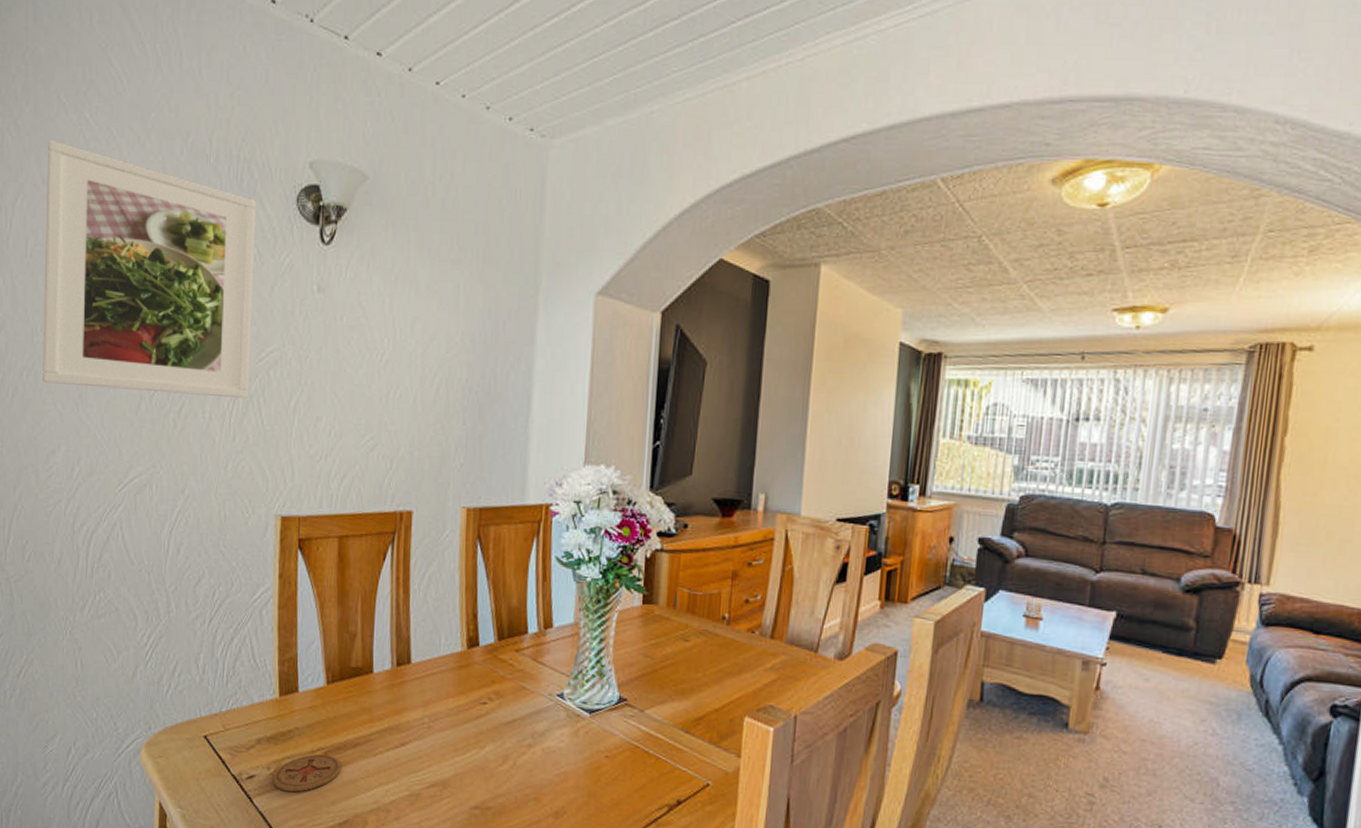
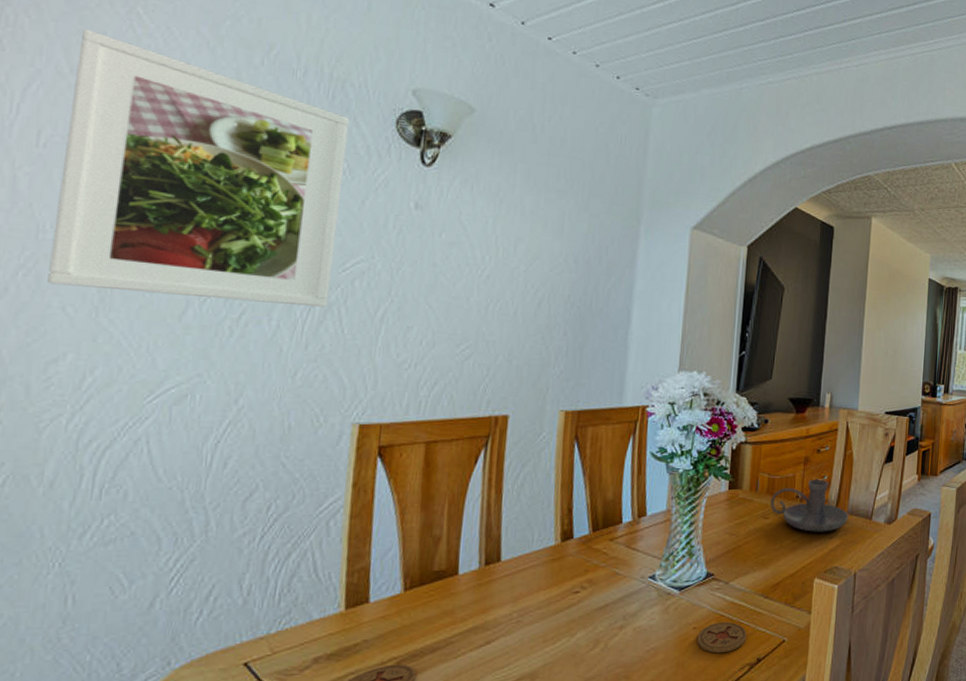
coaster: none [609,753,666,789] -> present [697,621,747,654]
candle holder: none [691,598,787,663] -> present [770,479,848,532]

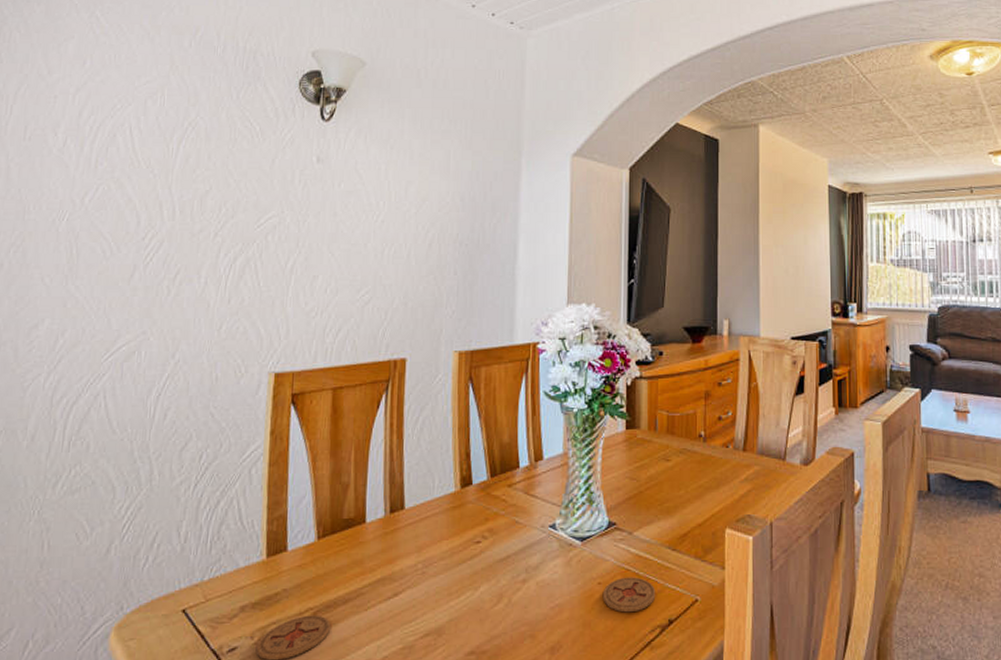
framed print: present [48,29,350,308] -> none [31,36,261,263]
candle holder: present [770,479,848,532] -> none [671,415,758,476]

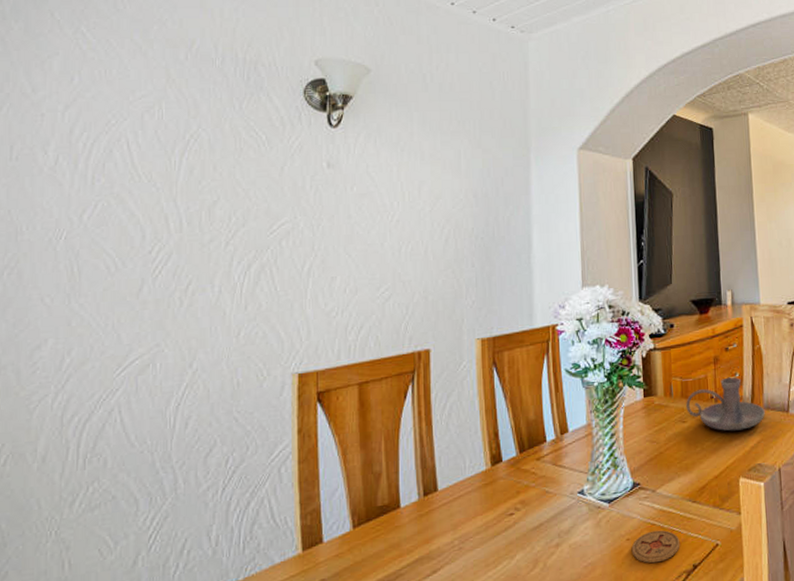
candle holder: none [671,415,758,476] -> present [686,377,765,431]

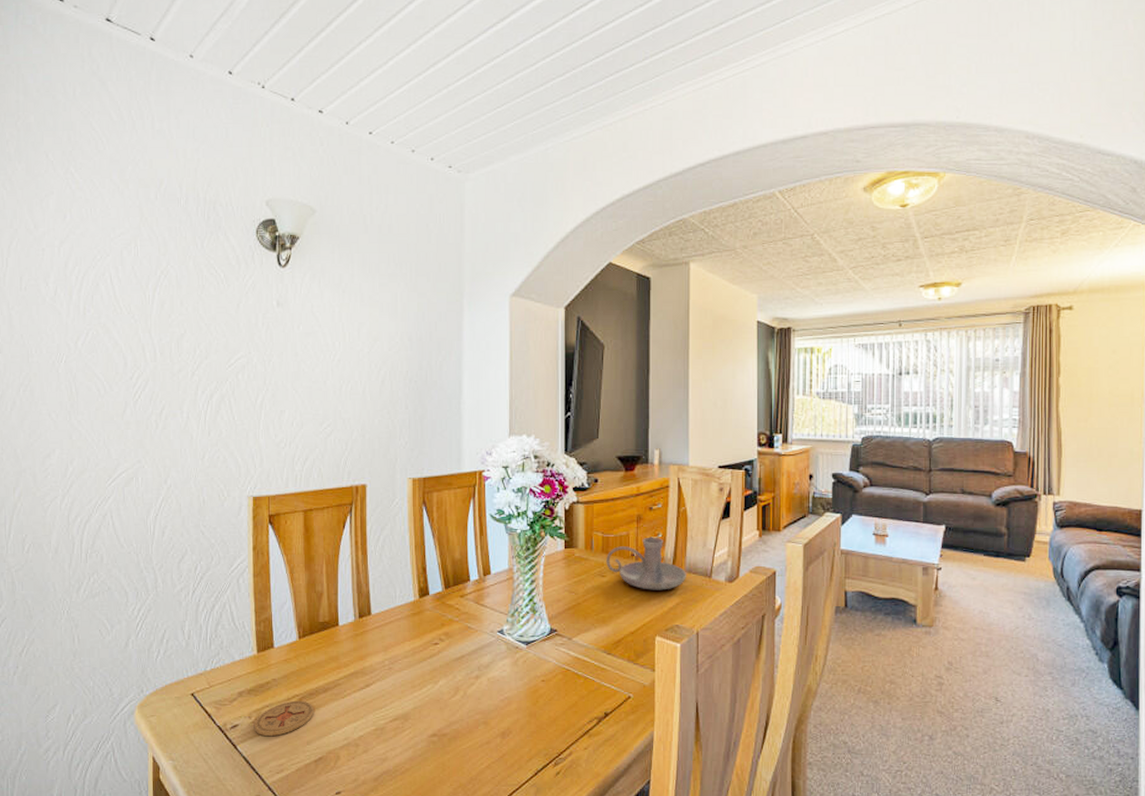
coaster: present [631,530,680,564] -> none [546,676,593,706]

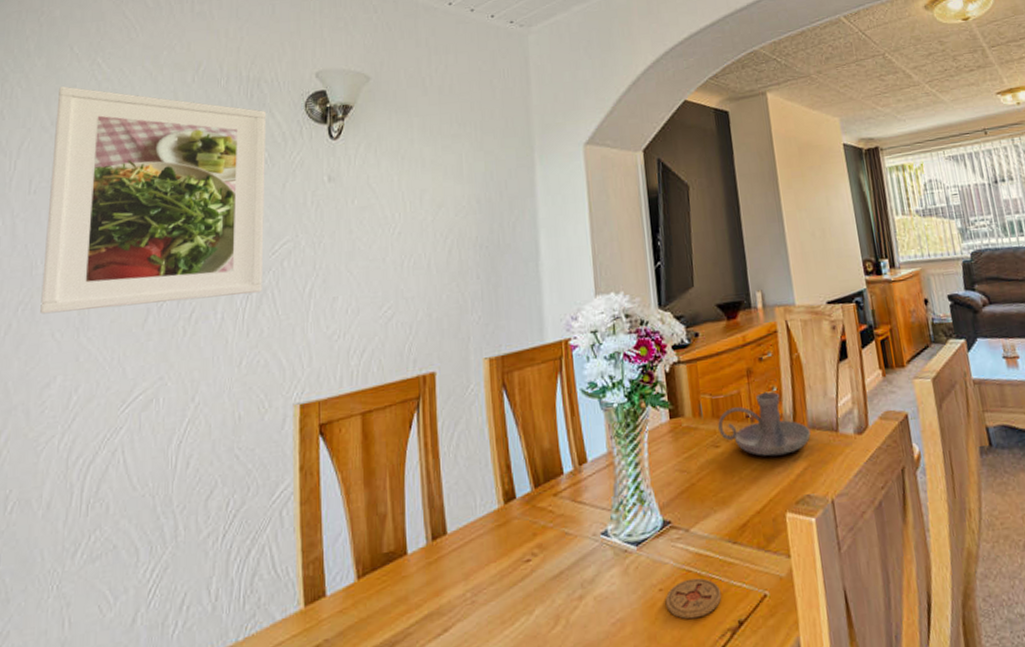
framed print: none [37,192,222,399] -> present [40,86,267,314]
coaster: none [546,676,593,706] -> present [665,577,722,620]

